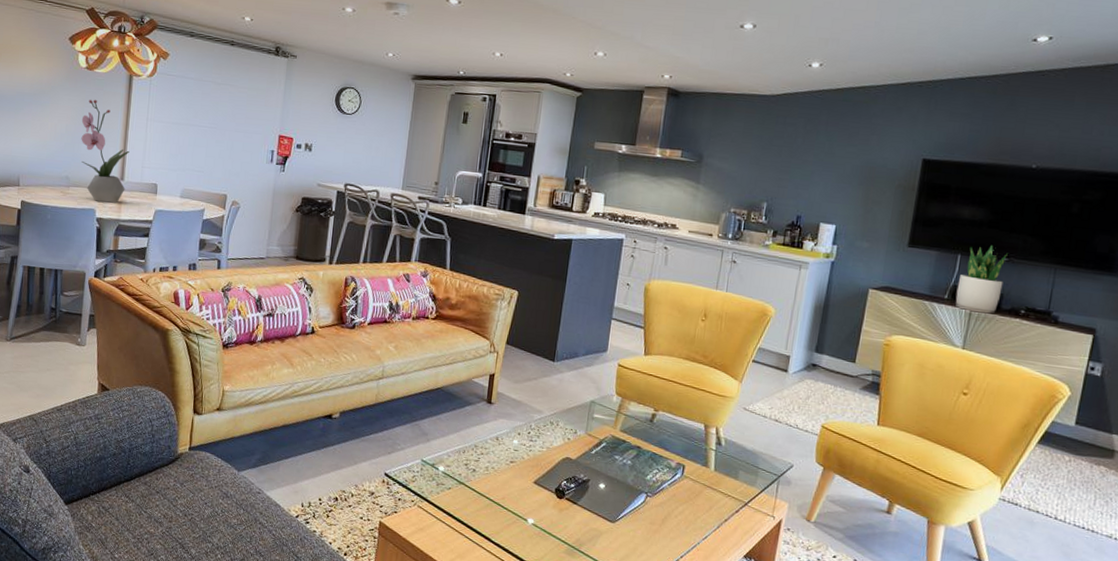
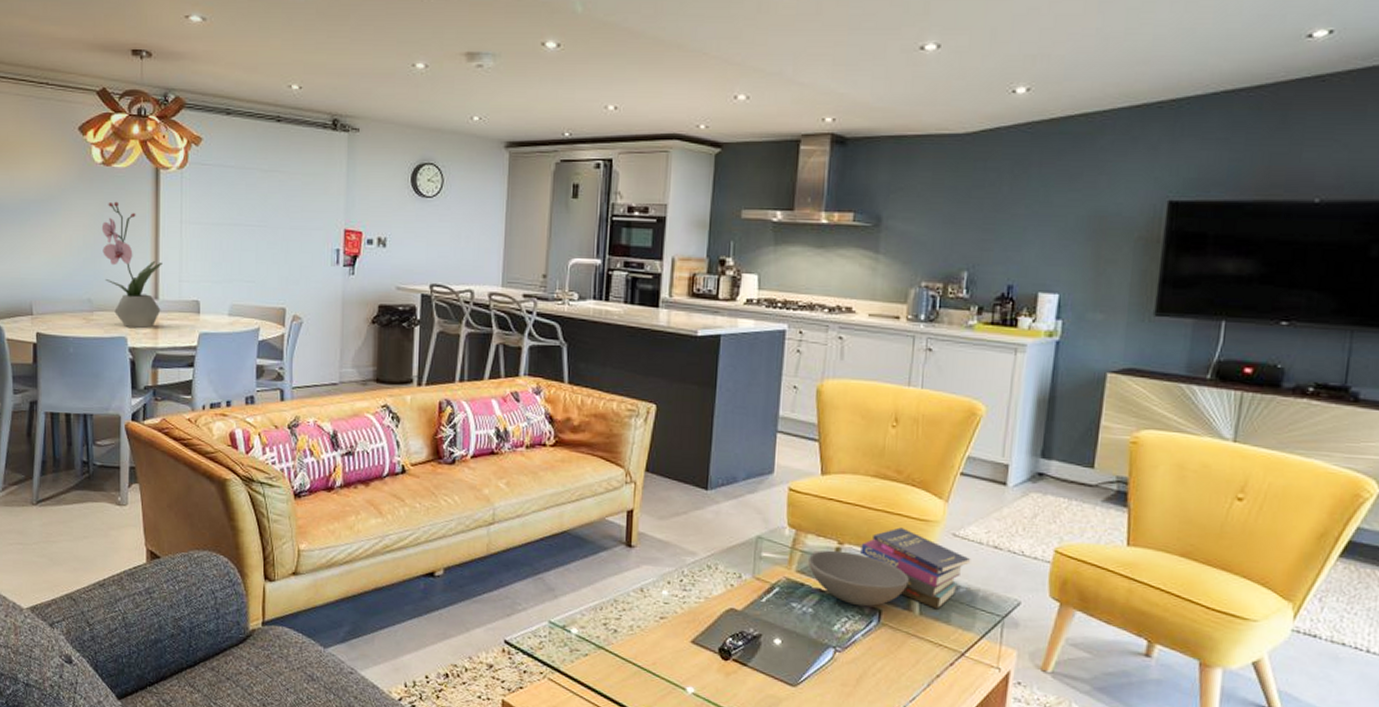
bowl: none [630,415,708,462] -> present [808,550,909,607]
books: none [671,400,757,467] -> present [860,527,971,610]
planter: present [955,244,1008,314] -> none [1220,305,1288,395]

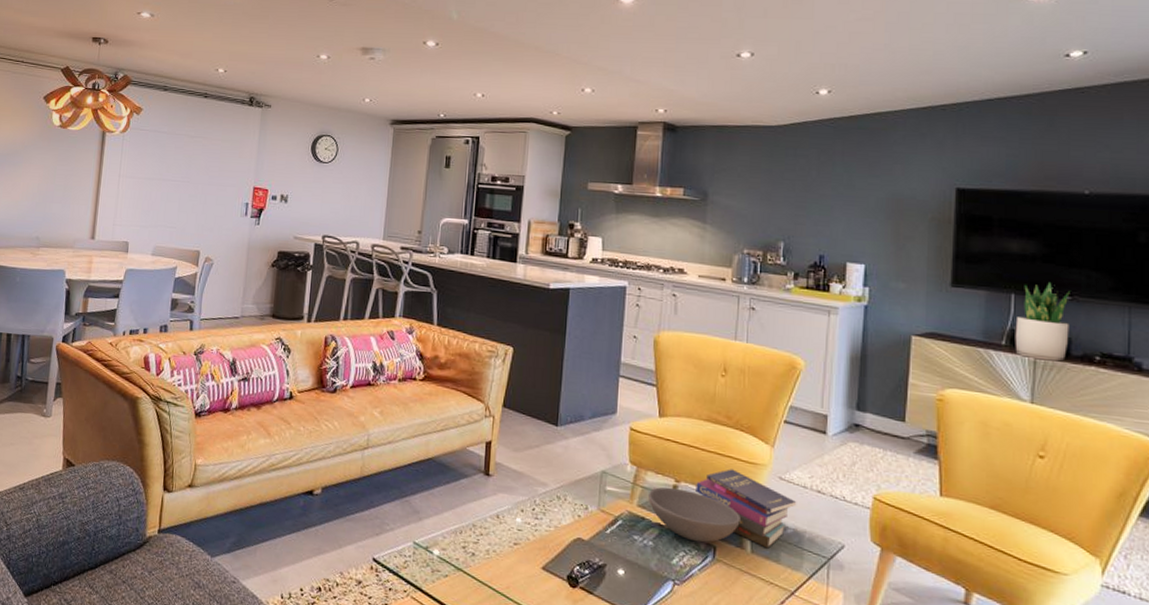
flower arrangement: present [101,201,163,329] -> none [52,157,101,263]
planter: none [1220,305,1288,395] -> present [1015,281,1070,362]

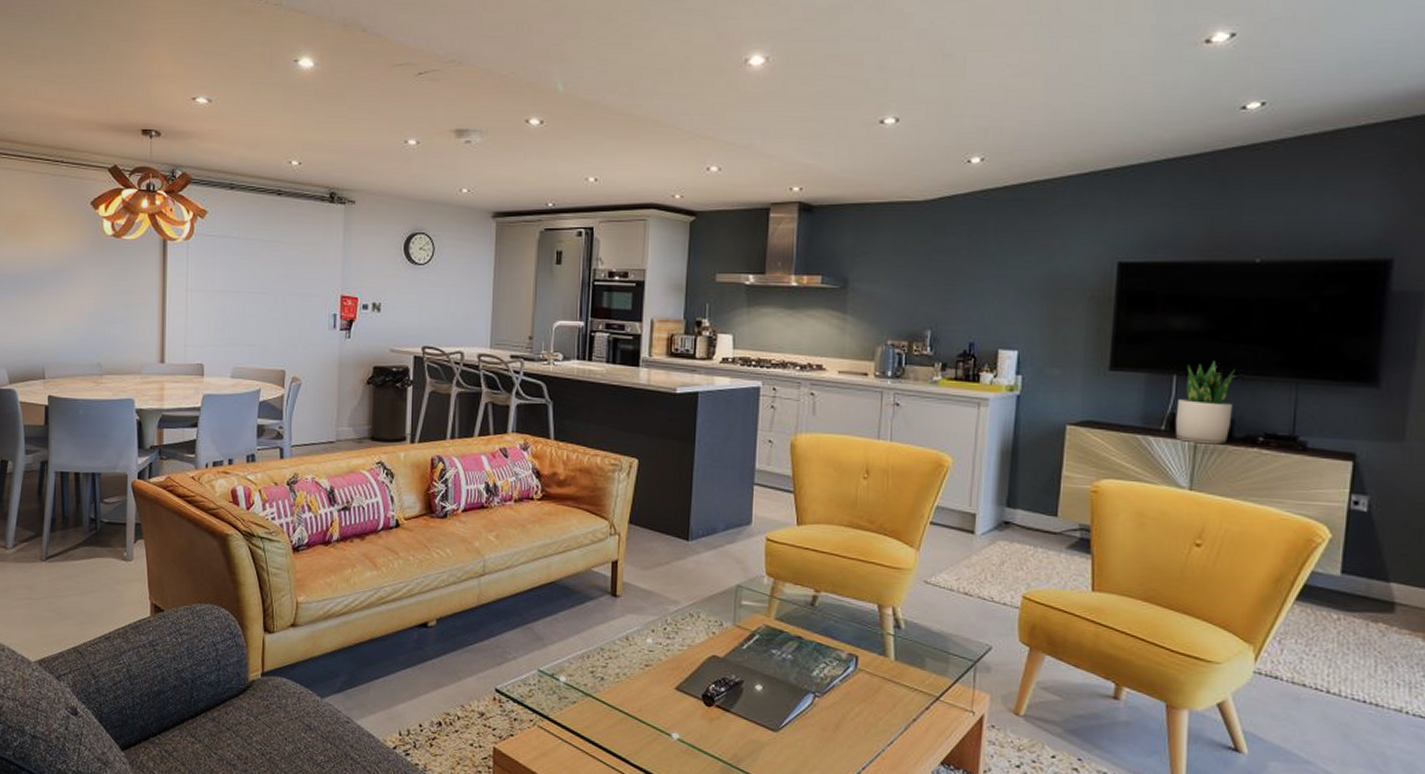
bowl: present [648,487,740,543] -> none [787,598,884,653]
books: present [696,469,797,549] -> none [836,575,943,655]

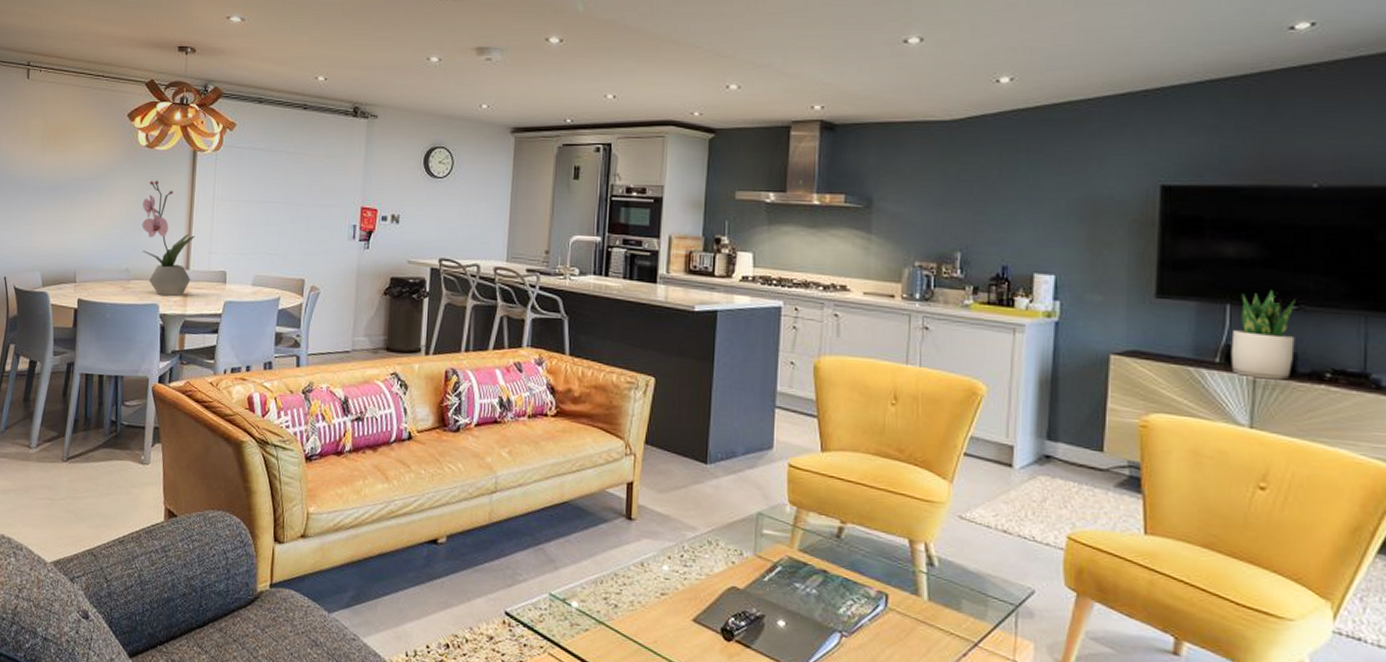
flower arrangement: none [111,271,169,391] -> present [142,180,195,297]

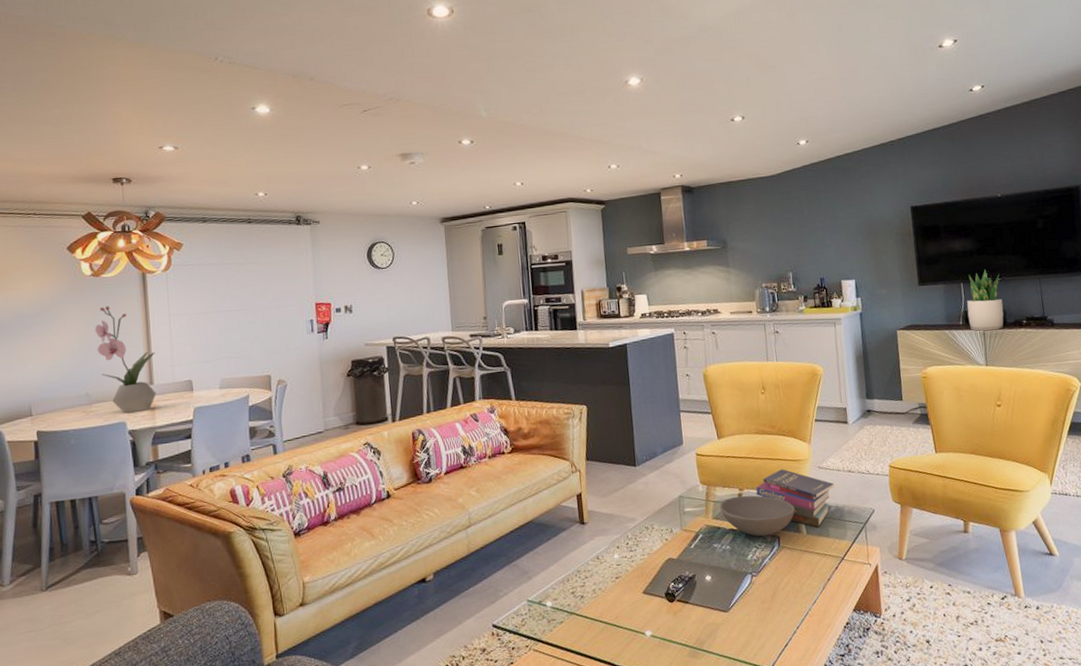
bowl: none [811,529,915,590] -> present [720,495,795,537]
books: none [864,508,980,596] -> present [756,469,835,528]

